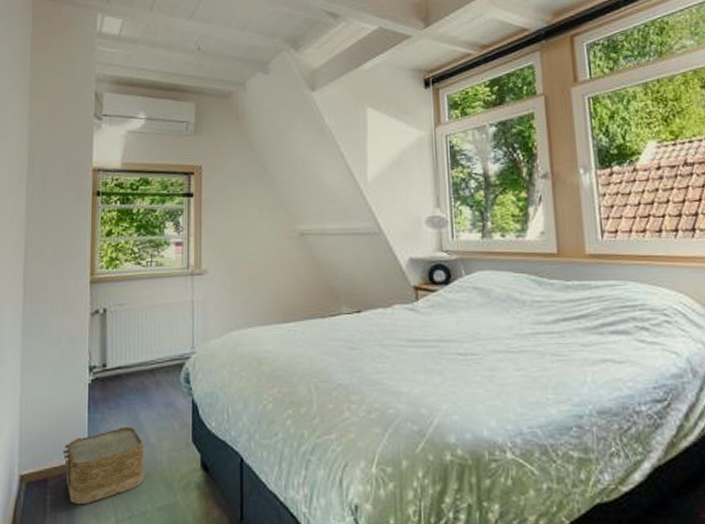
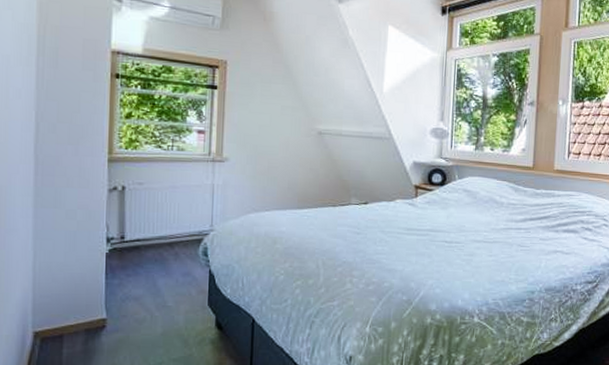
woven basket: present [63,426,144,505] -> none [79,291,161,357]

